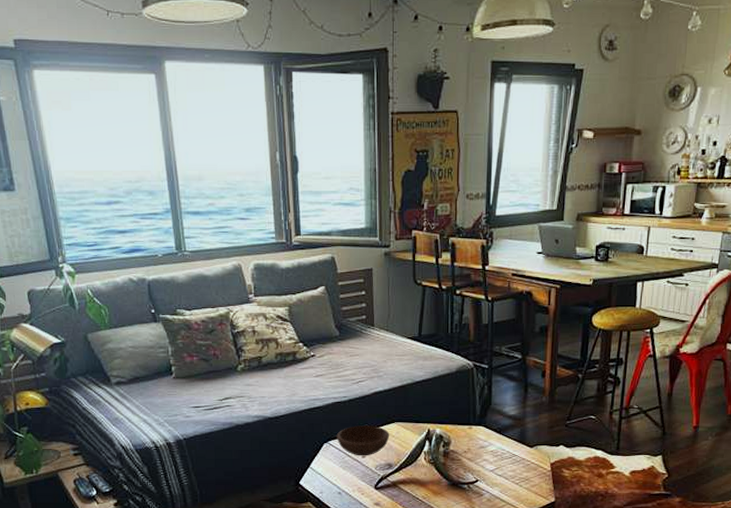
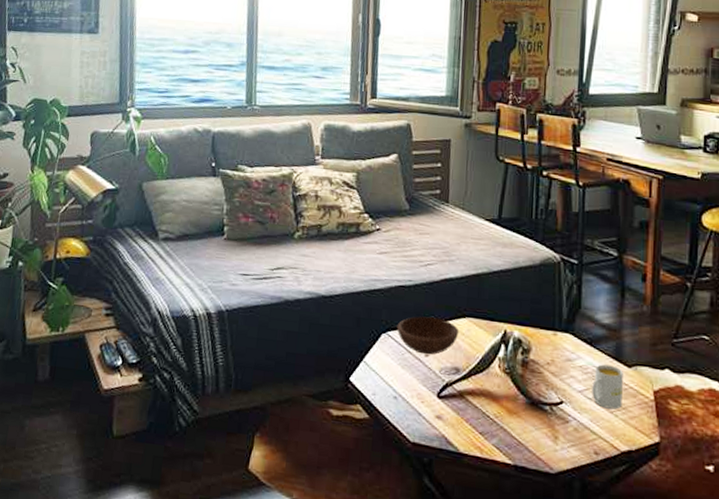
mug: none [501,447,526,481] -> present [592,364,623,410]

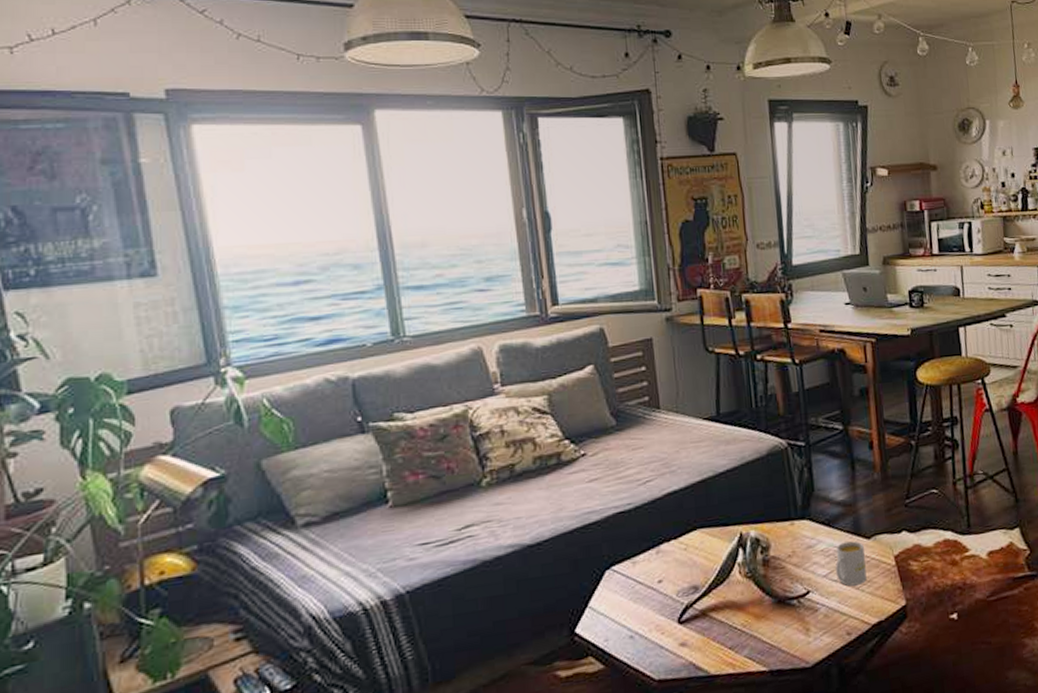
bowl: present [396,316,460,355] -> none [621,537,692,582]

